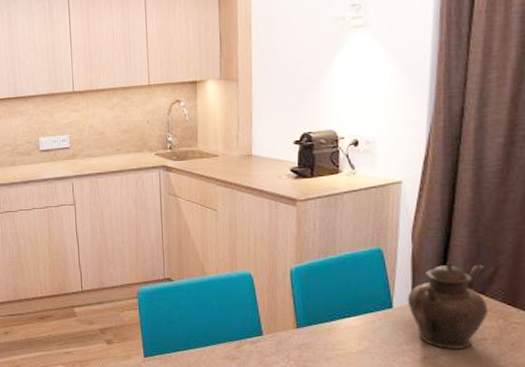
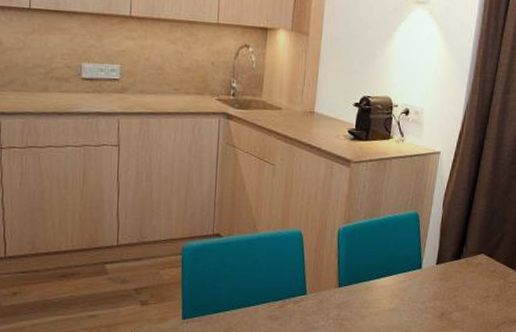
teapot: present [407,261,489,349] -> none [433,227,495,306]

